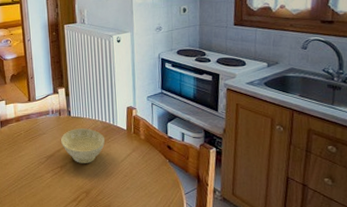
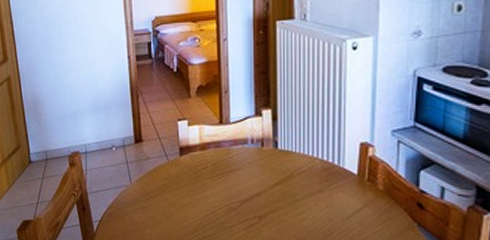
bowl: present [60,128,105,163] -> none [261,166,324,216]

